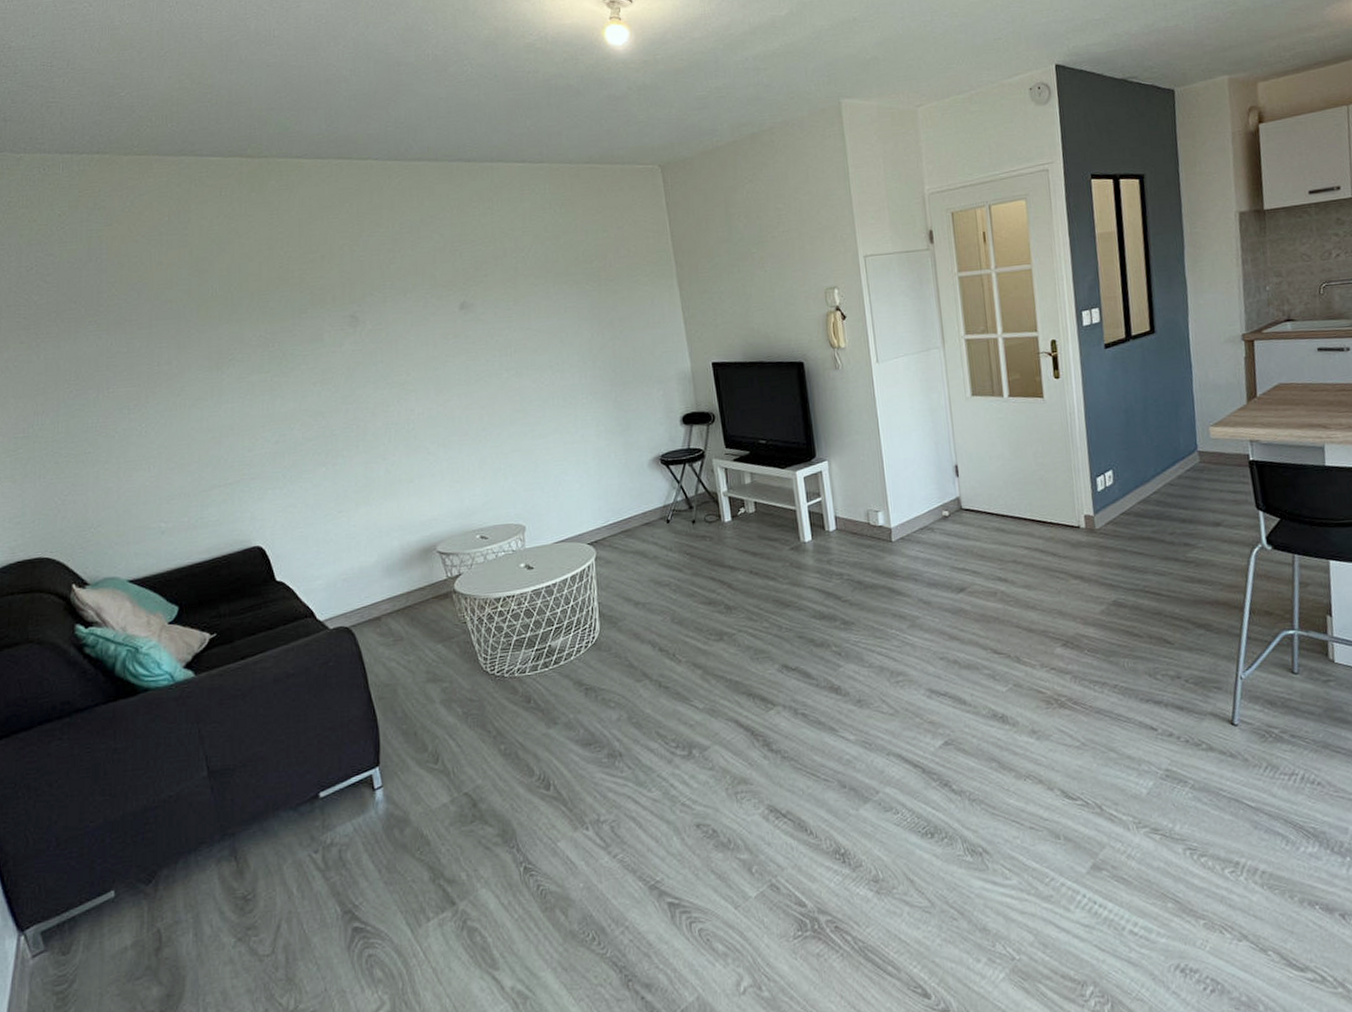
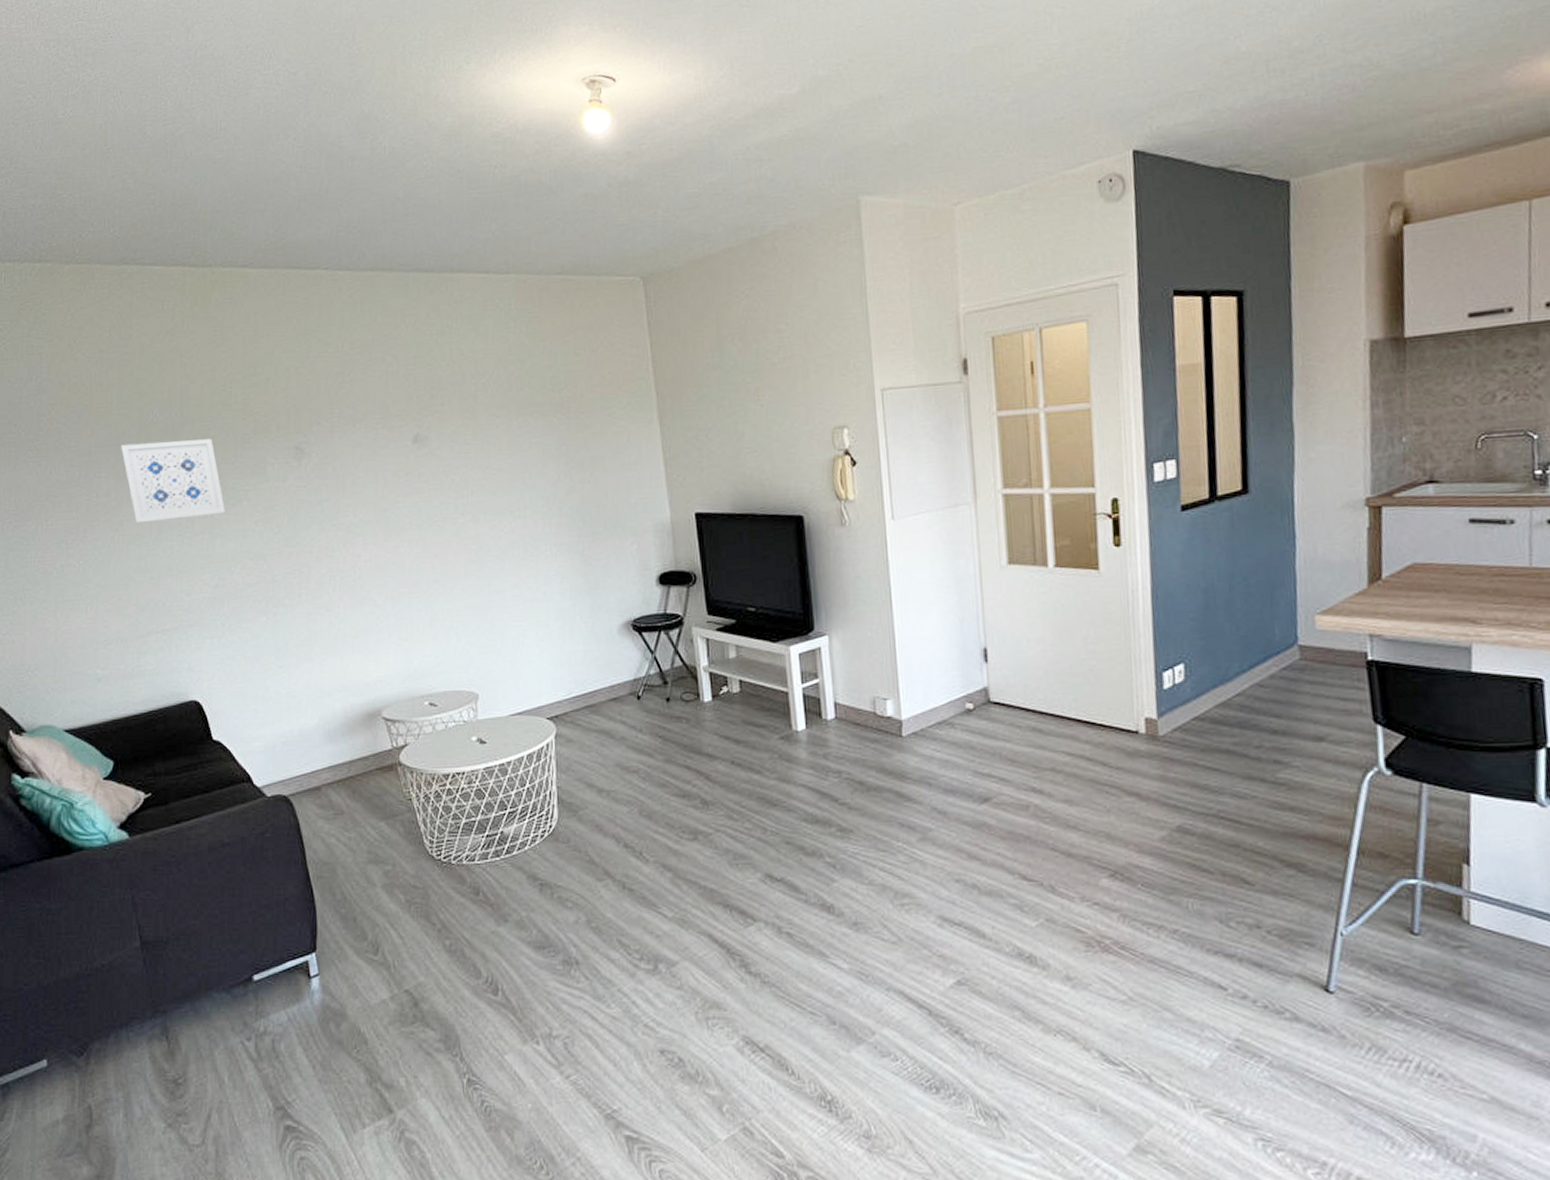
wall art: none [182,310,284,388] -> present [121,439,225,524]

